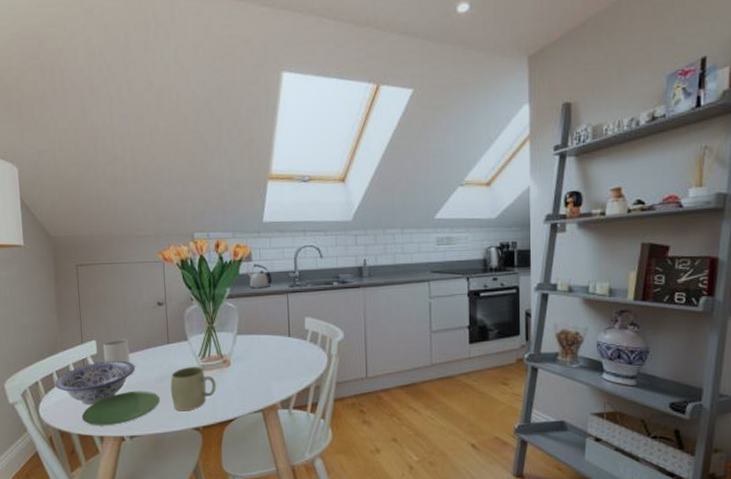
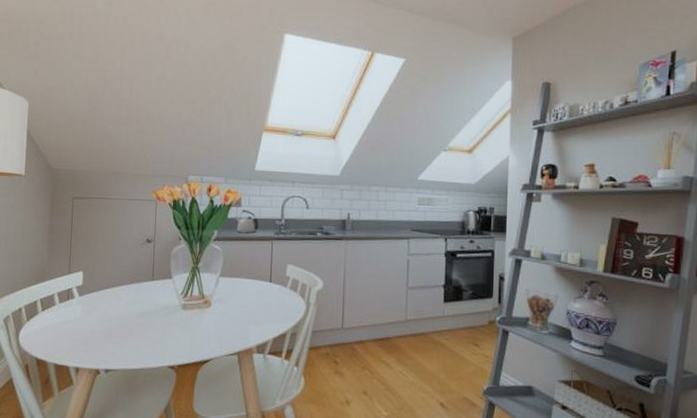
bowl: present [54,360,135,404] -> none [37,292,118,335]
plate: present [81,390,160,426] -> none [60,324,139,358]
cup: present [102,339,130,363] -> none [88,272,115,296]
mug: present [170,366,216,411] -> none [150,304,195,349]

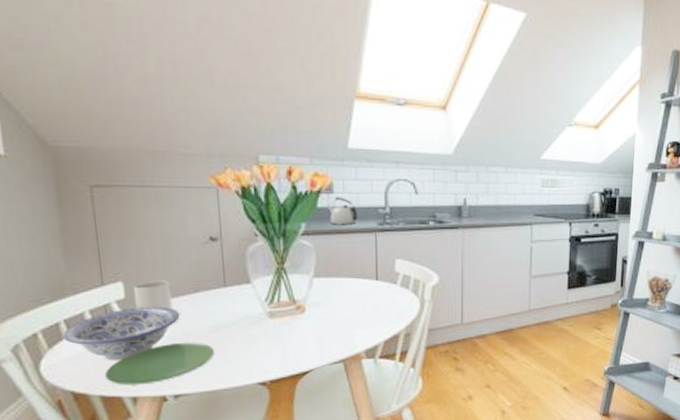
bowl: none [37,292,118,335] -> present [62,306,180,360]
plate: none [60,324,139,358] -> present [104,342,215,386]
cup: none [88,272,115,296] -> present [133,280,173,309]

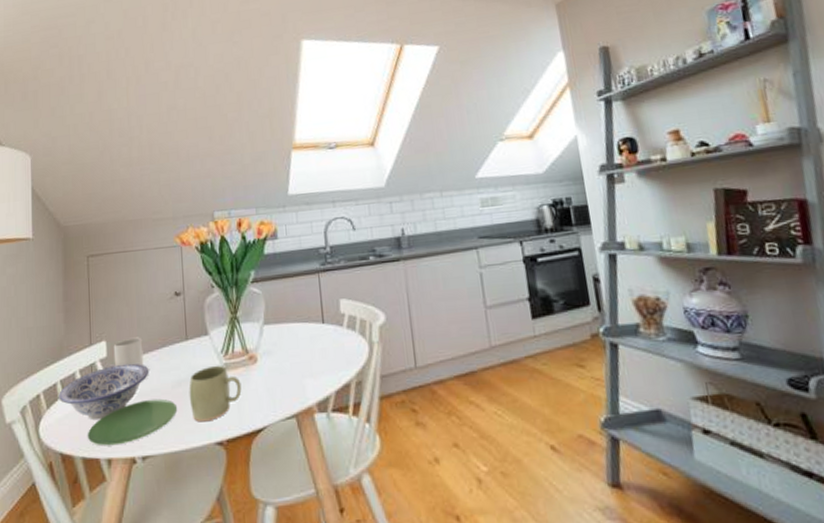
mug: none [228,313,288,365] -> present [189,365,242,422]
kettle: present [326,197,358,225] -> none [272,241,302,270]

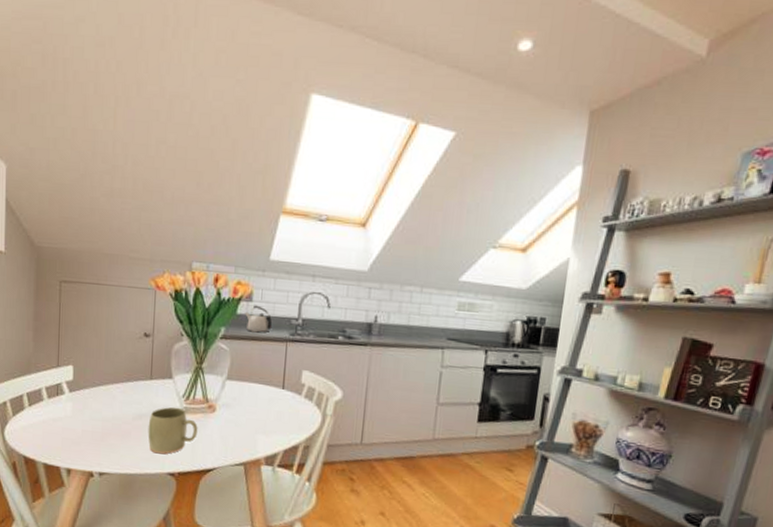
bowl: present [58,363,149,419] -> none [23,389,113,434]
plate: present [87,398,178,447] -> none [49,425,136,459]
cup: present [113,337,144,367] -> none [79,367,109,394]
kettle: none [272,241,302,270] -> present [245,305,272,333]

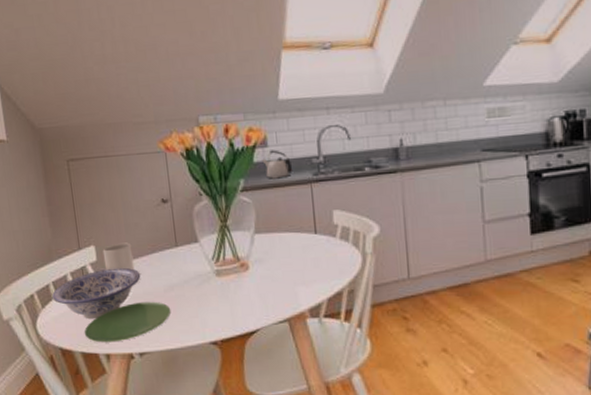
bowl: none [23,389,113,434] -> present [51,267,141,319]
plate: none [49,425,136,459] -> present [84,301,171,343]
cup: none [79,367,109,394] -> present [102,242,135,271]
mug: present [148,407,198,454] -> none [181,271,234,324]

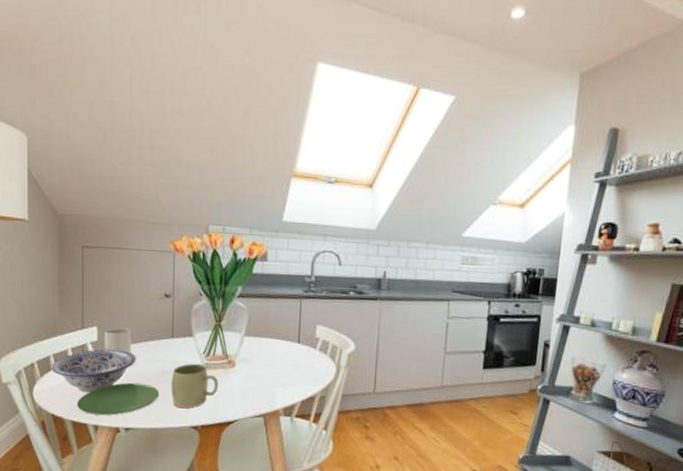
mug: none [181,271,234,324] -> present [171,363,219,409]
kettle: present [262,150,293,179] -> none [260,264,287,291]

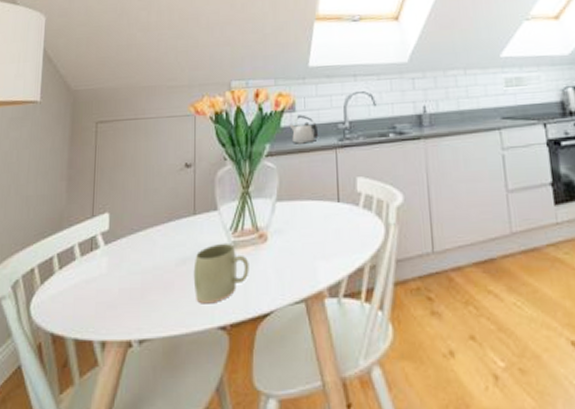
bowl: present [51,349,136,392] -> none [53,237,153,297]
plate: present [76,382,160,416] -> none [81,277,180,327]
cup: present [104,327,132,353] -> none [116,210,148,241]
kettle: none [260,264,287,291] -> present [289,114,319,144]

